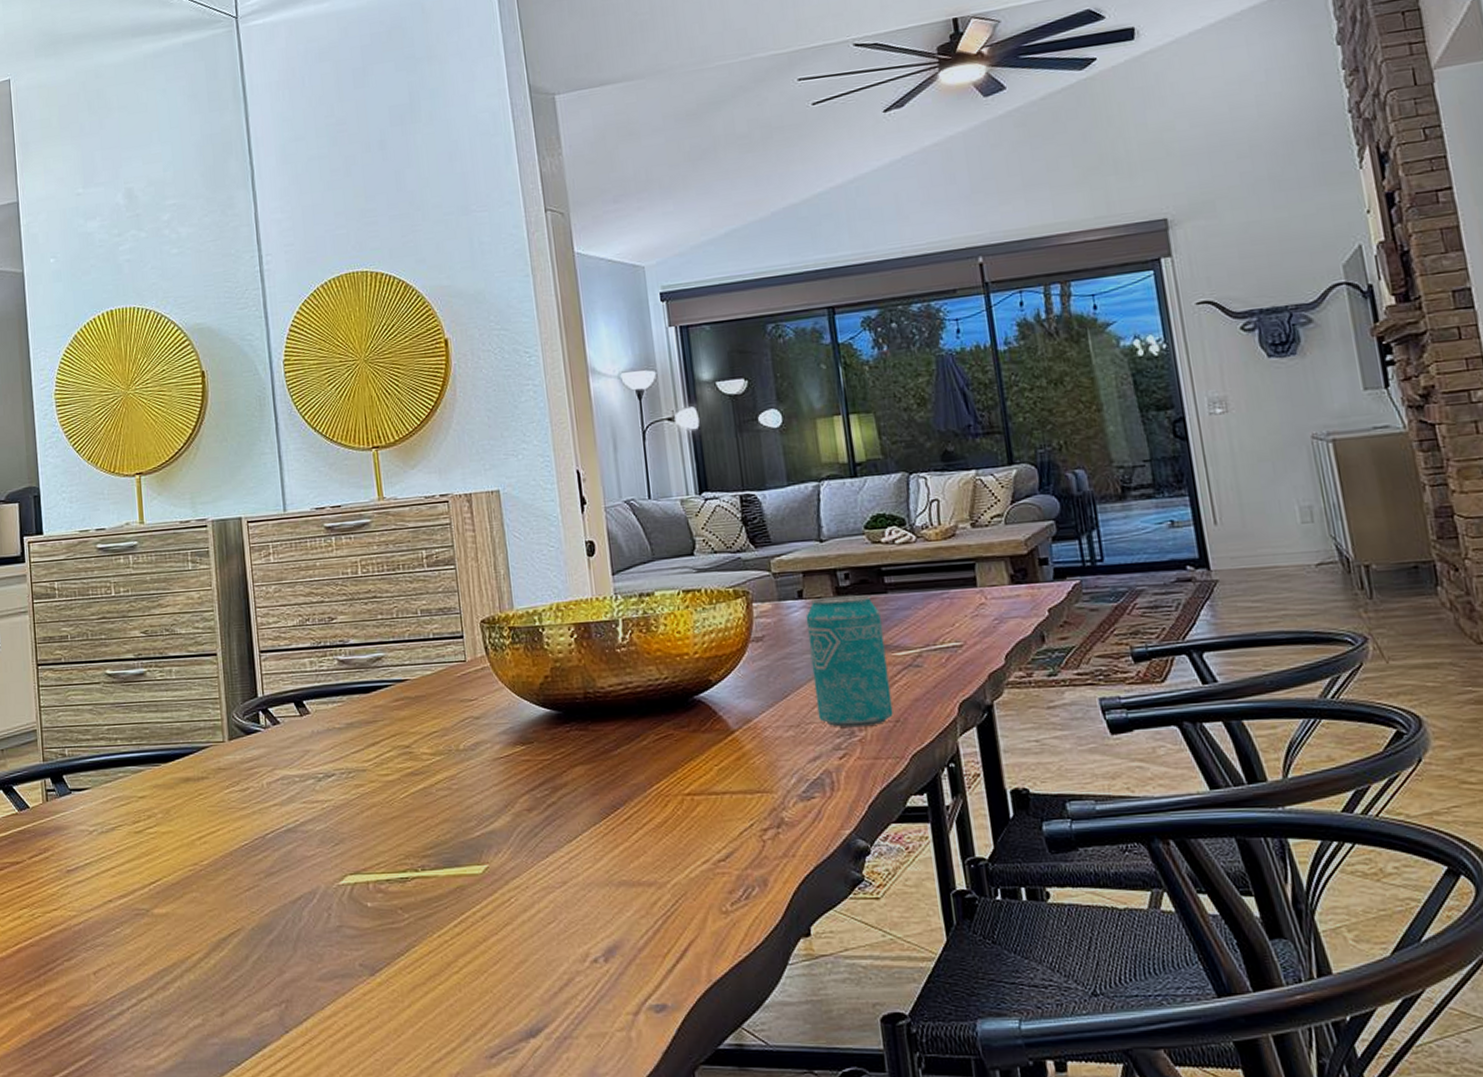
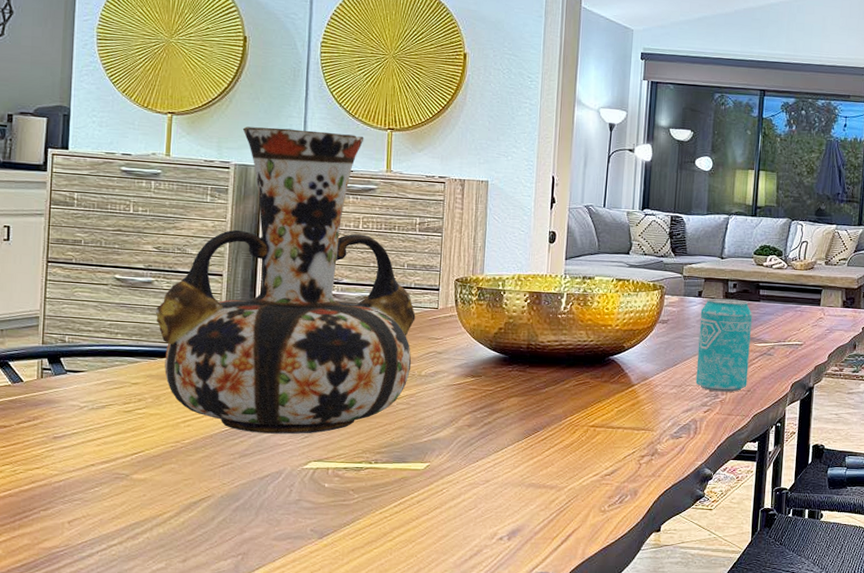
vase: none [152,462,446,845] -> present [155,126,416,435]

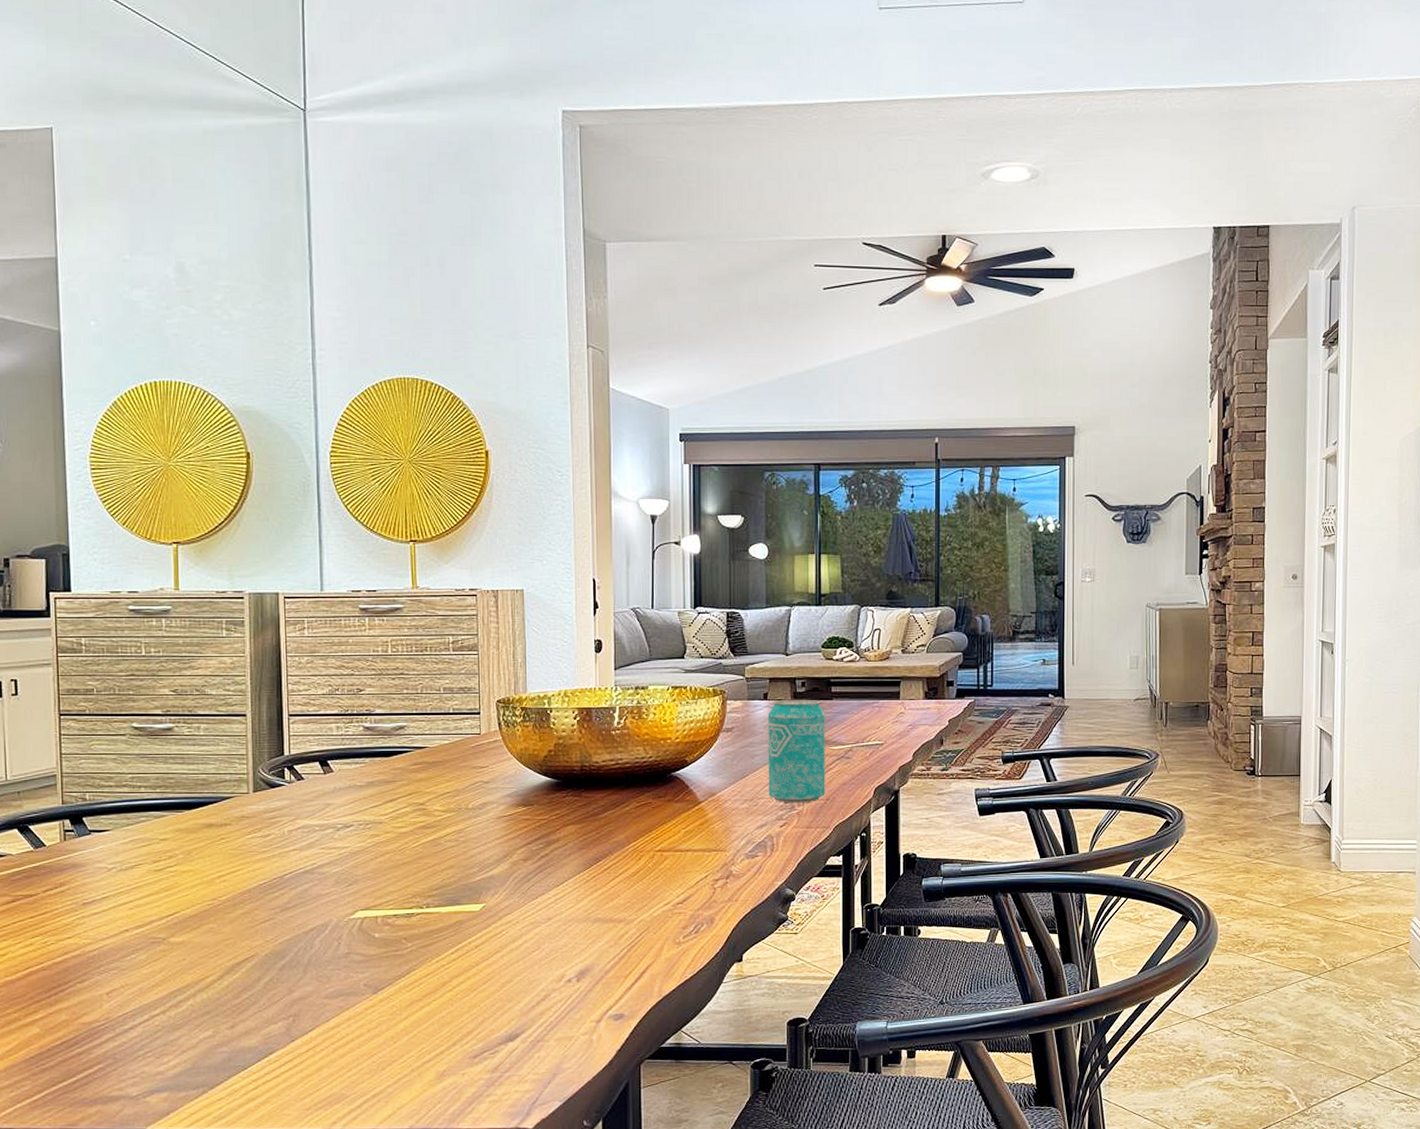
vase: present [155,126,416,435] -> none [178,550,457,884]

